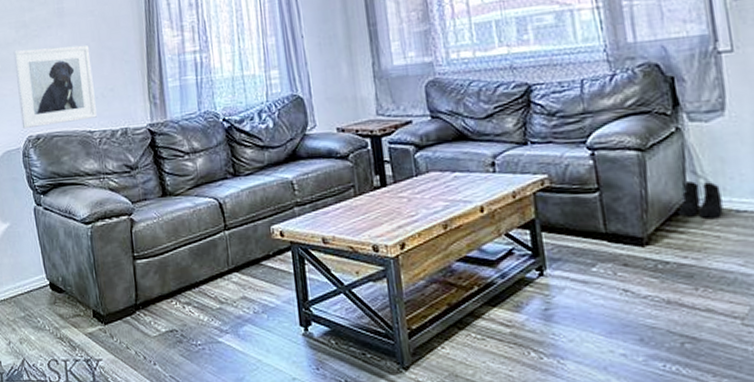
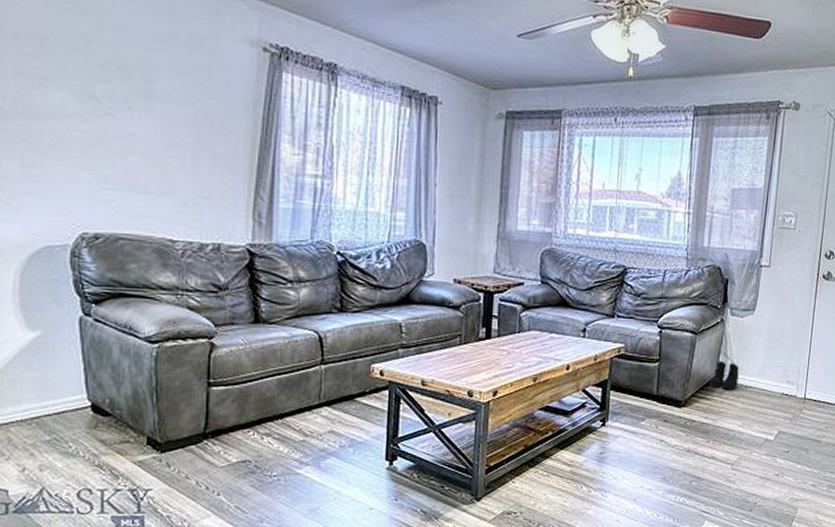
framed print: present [13,45,97,130] -> none [72,125,184,227]

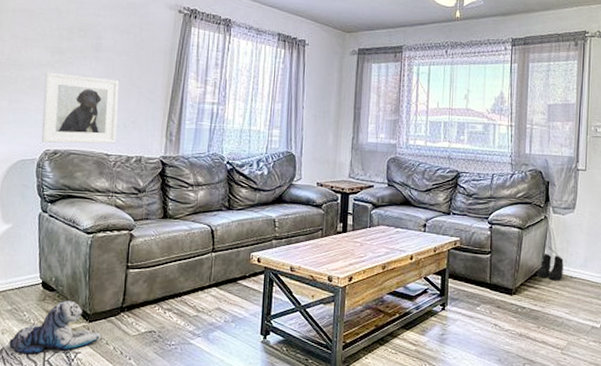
plush toy: none [51,426,178,495] -> present [9,300,101,354]
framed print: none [72,125,184,227] -> present [41,71,120,144]

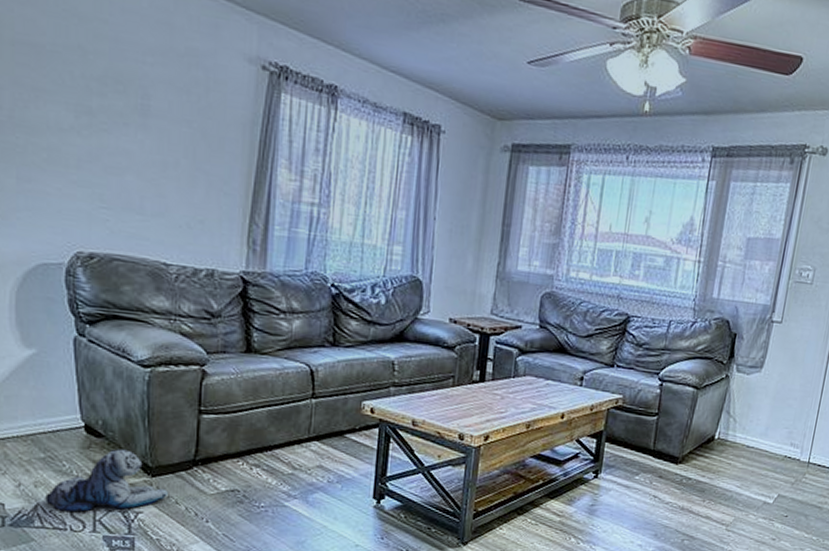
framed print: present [41,71,120,144] -> none [67,140,179,250]
boots: present [536,253,564,280] -> none [708,417,742,449]

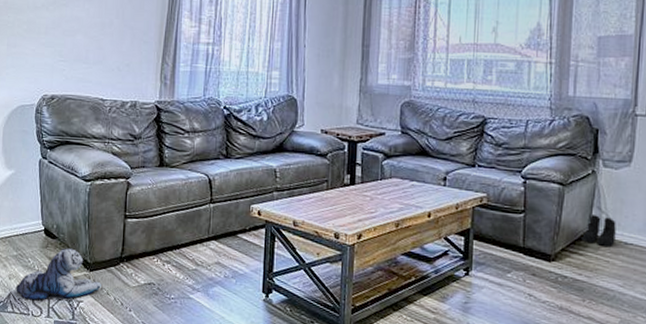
boots: none [708,417,742,449] -> present [580,213,616,246]

